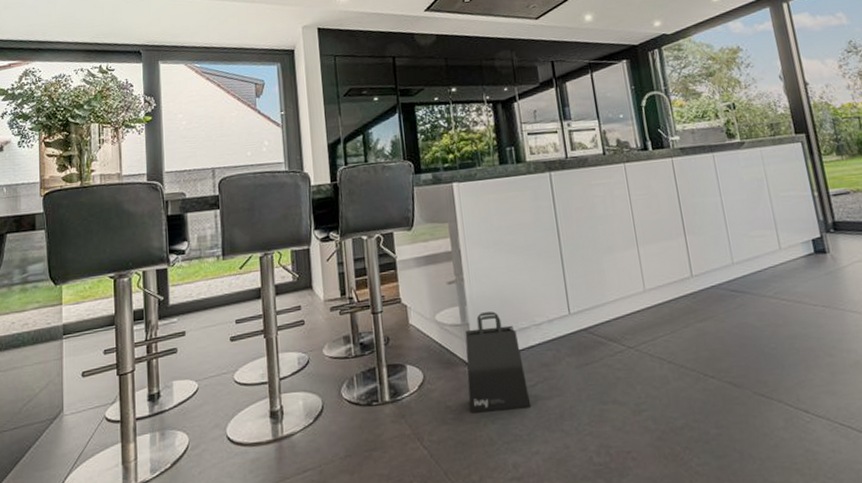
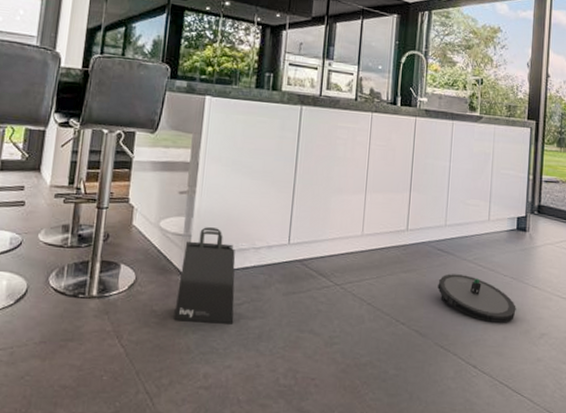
robot vacuum: none [740,312,838,360] -> present [437,274,516,323]

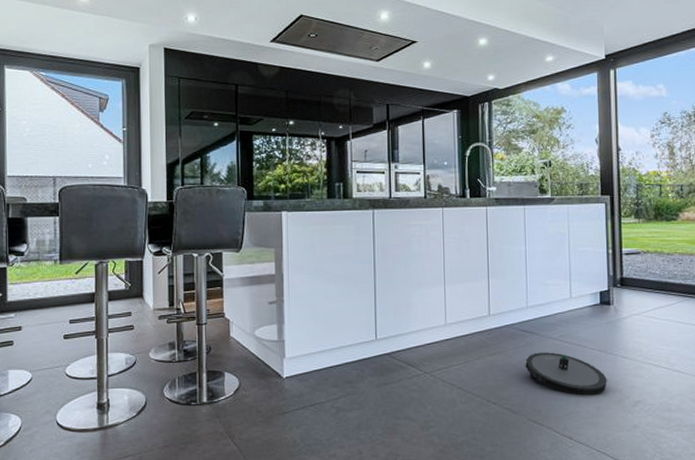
shopping bag: present [173,227,236,324] -> none [278,332,333,419]

